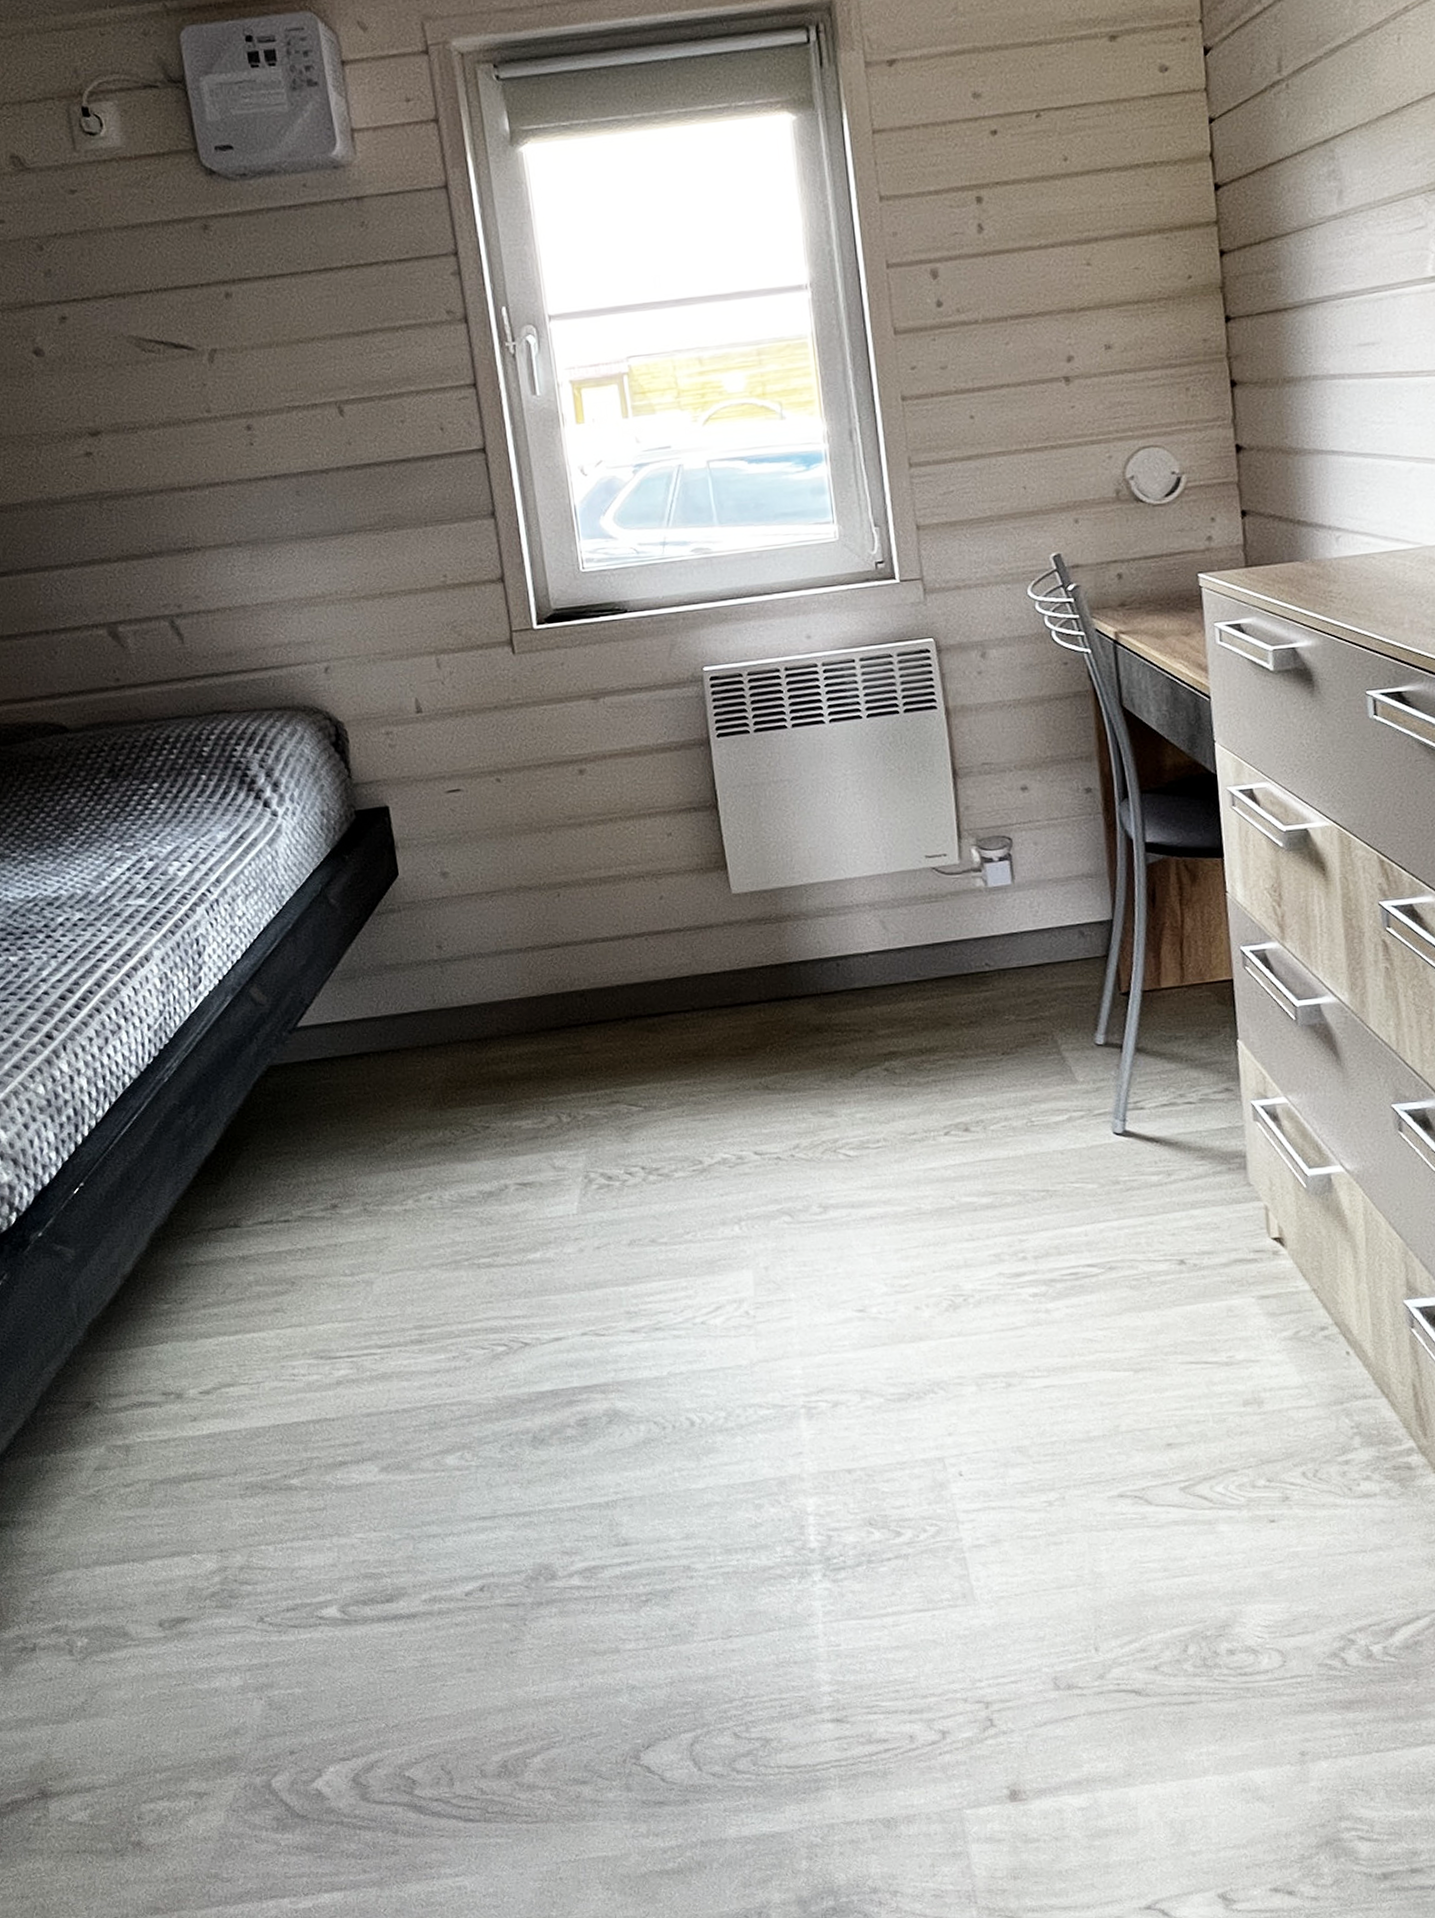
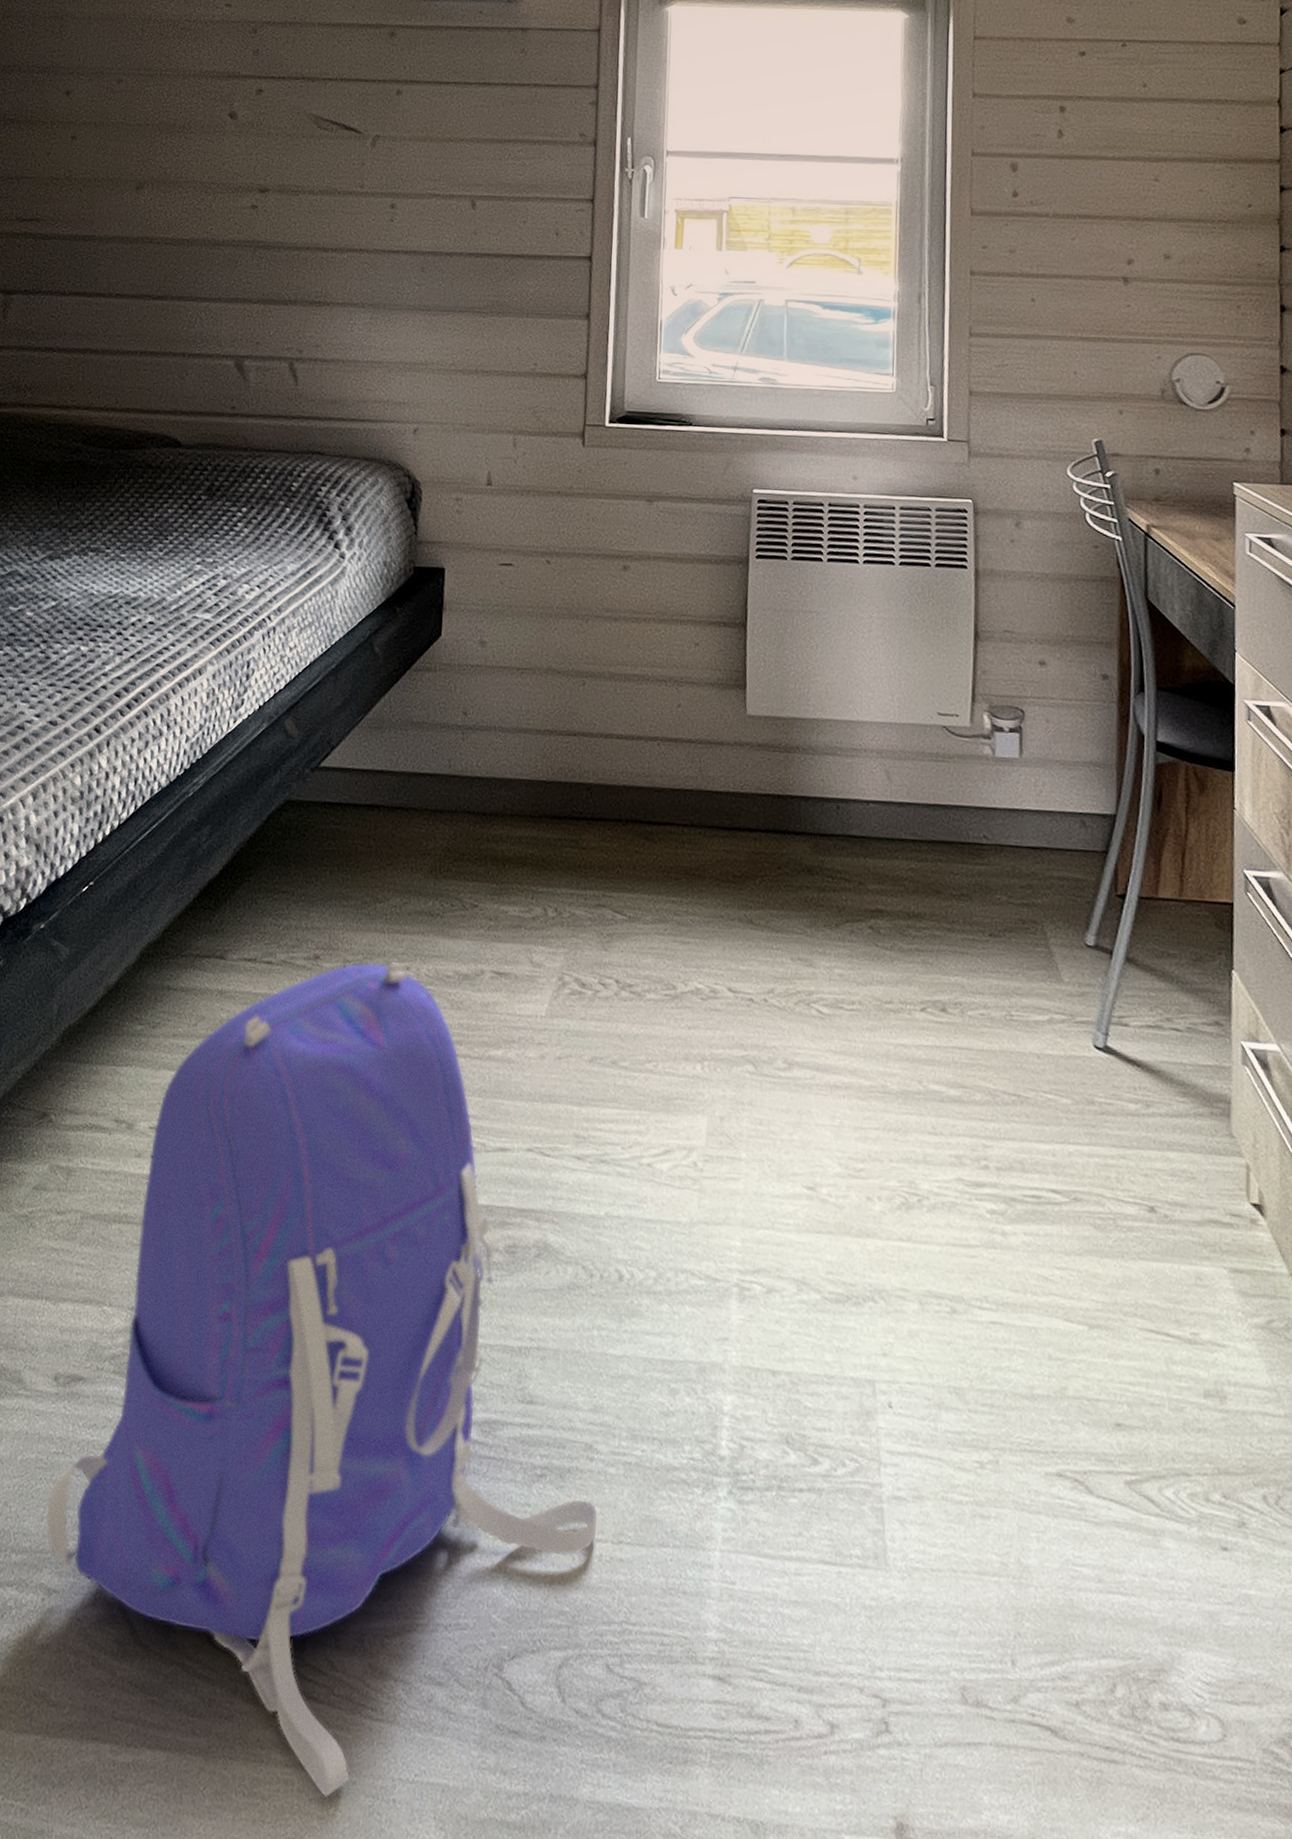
backpack: none [179,1195,707,1892] -> present [45,962,598,1798]

